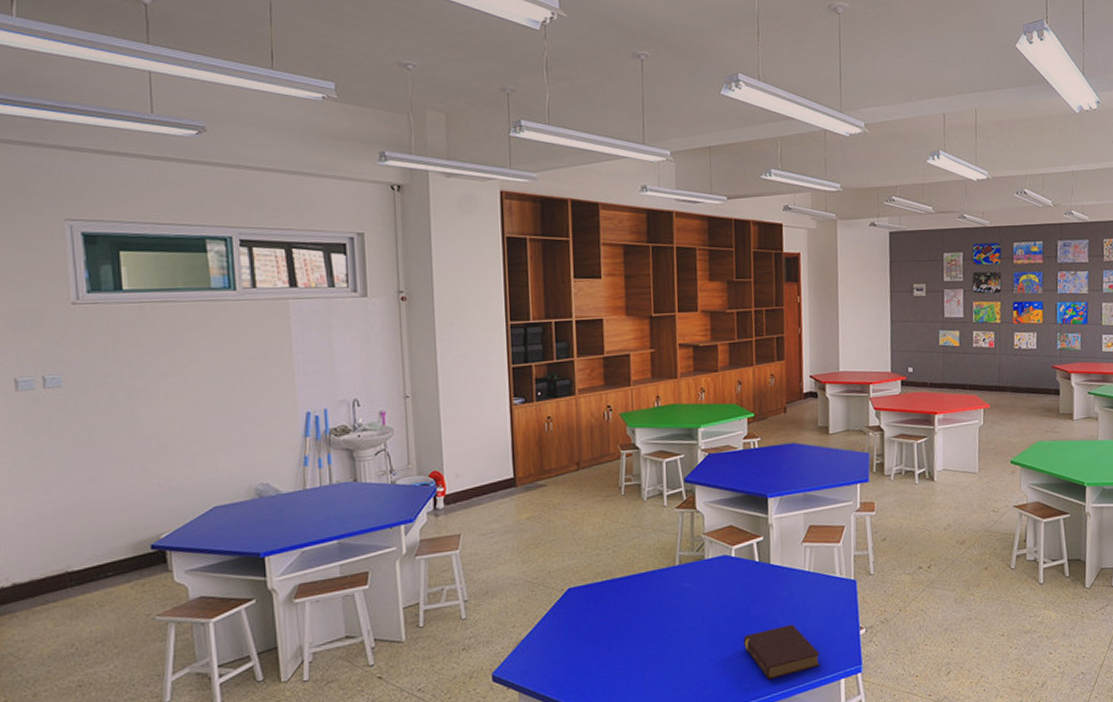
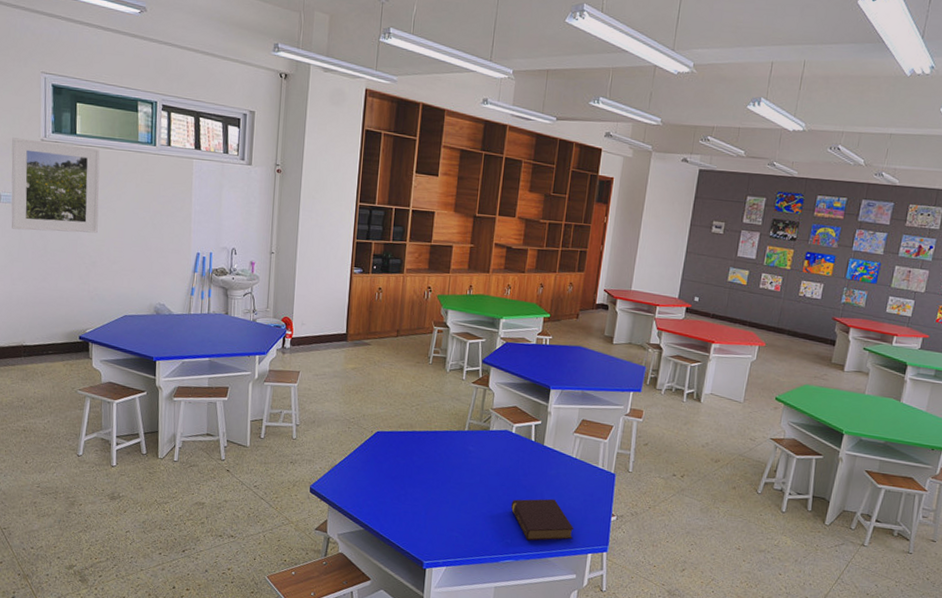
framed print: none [29,303,165,422] -> present [11,136,100,233]

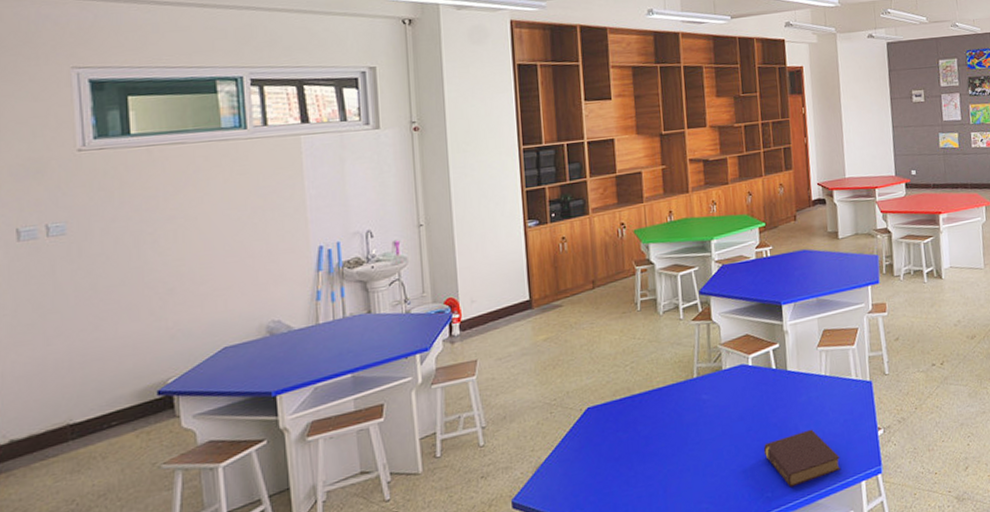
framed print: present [11,136,100,233] -> none [33,146,173,272]

